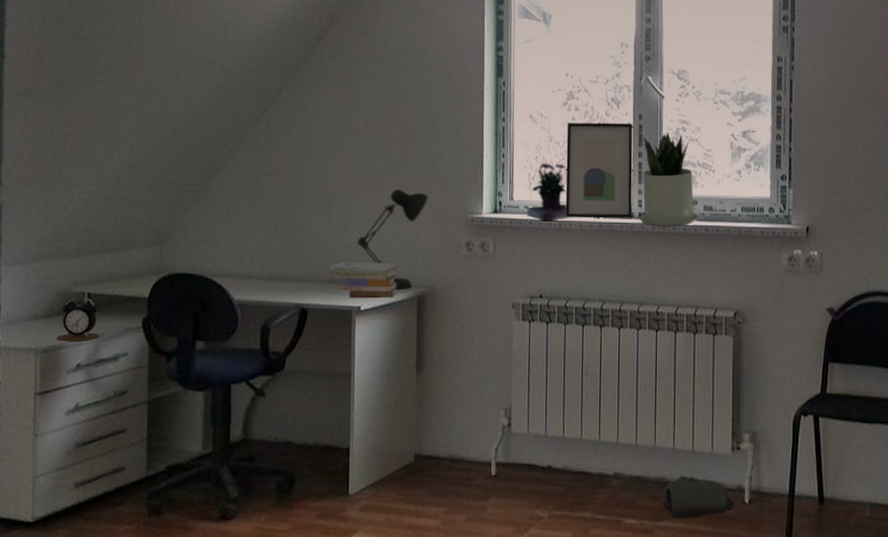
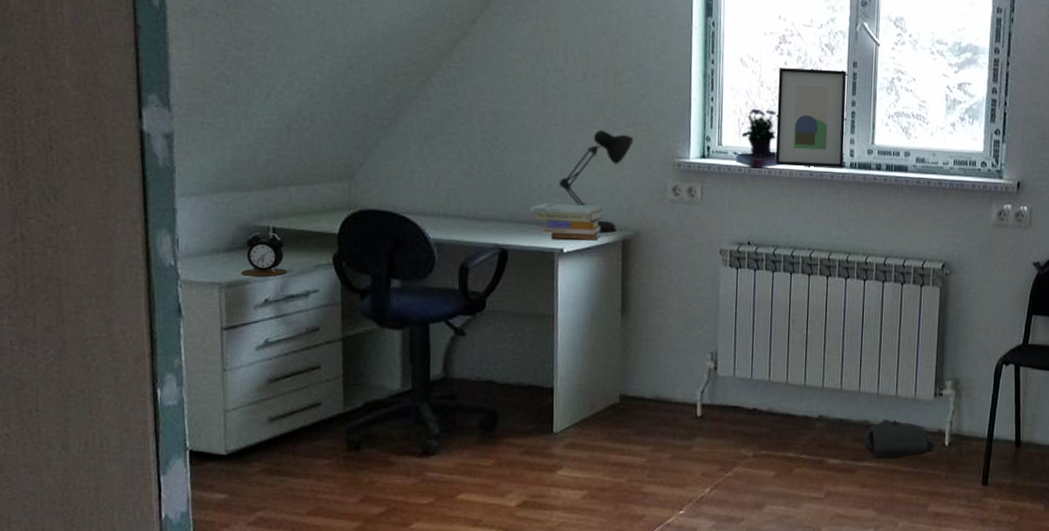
planter: present [639,132,700,227] -> none [850,81,912,179]

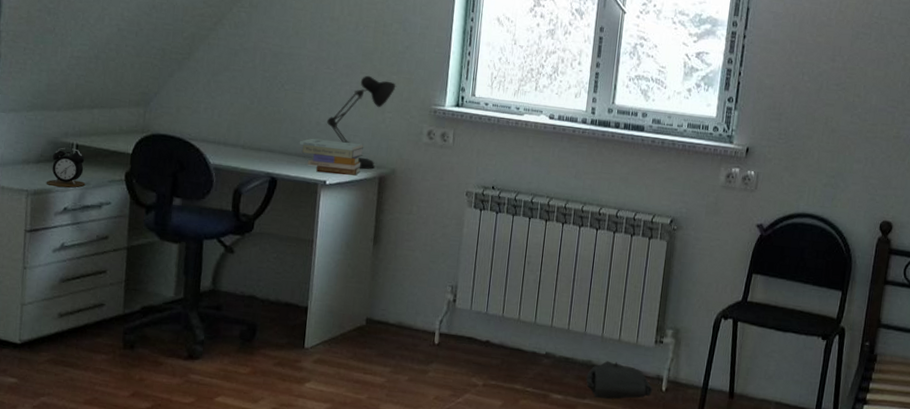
potted flower: present [735,108,781,169] -> none [486,64,527,120]
picture frame: present [775,67,848,168] -> none [522,28,595,124]

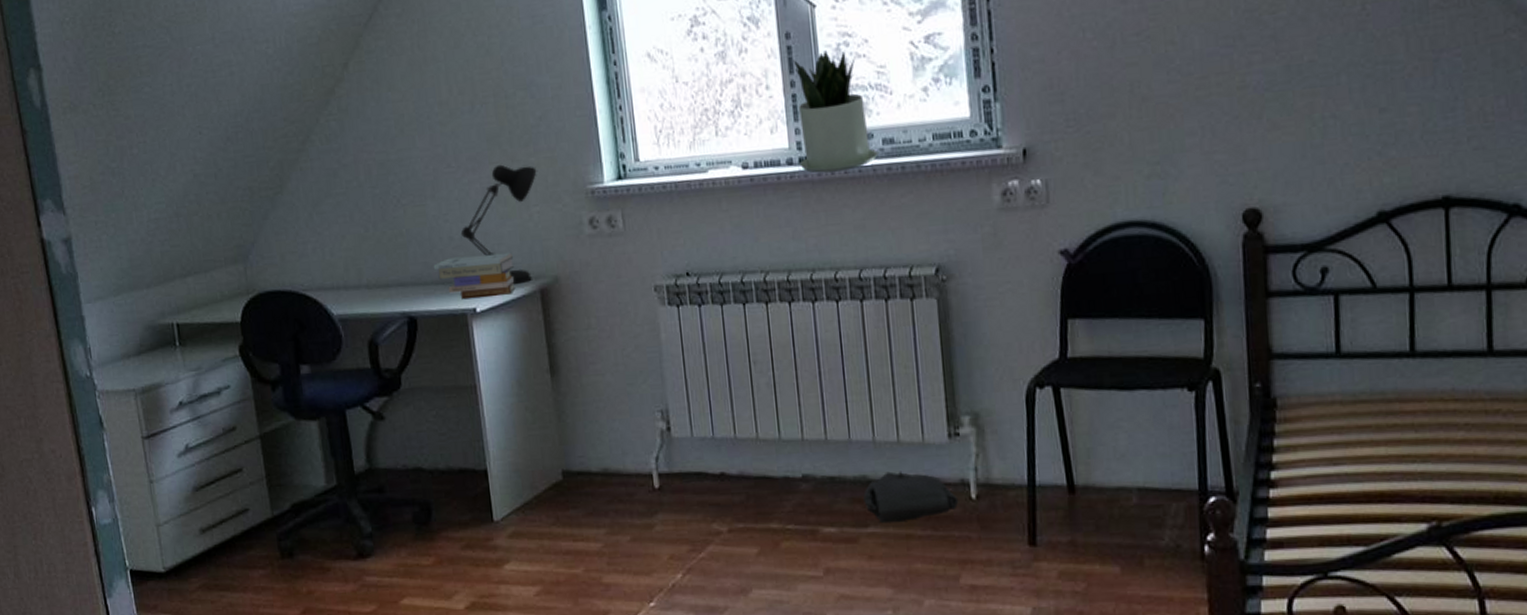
alarm clock: present [47,147,86,188] -> none [152,329,197,379]
planter: none [591,46,648,137] -> present [793,50,878,174]

